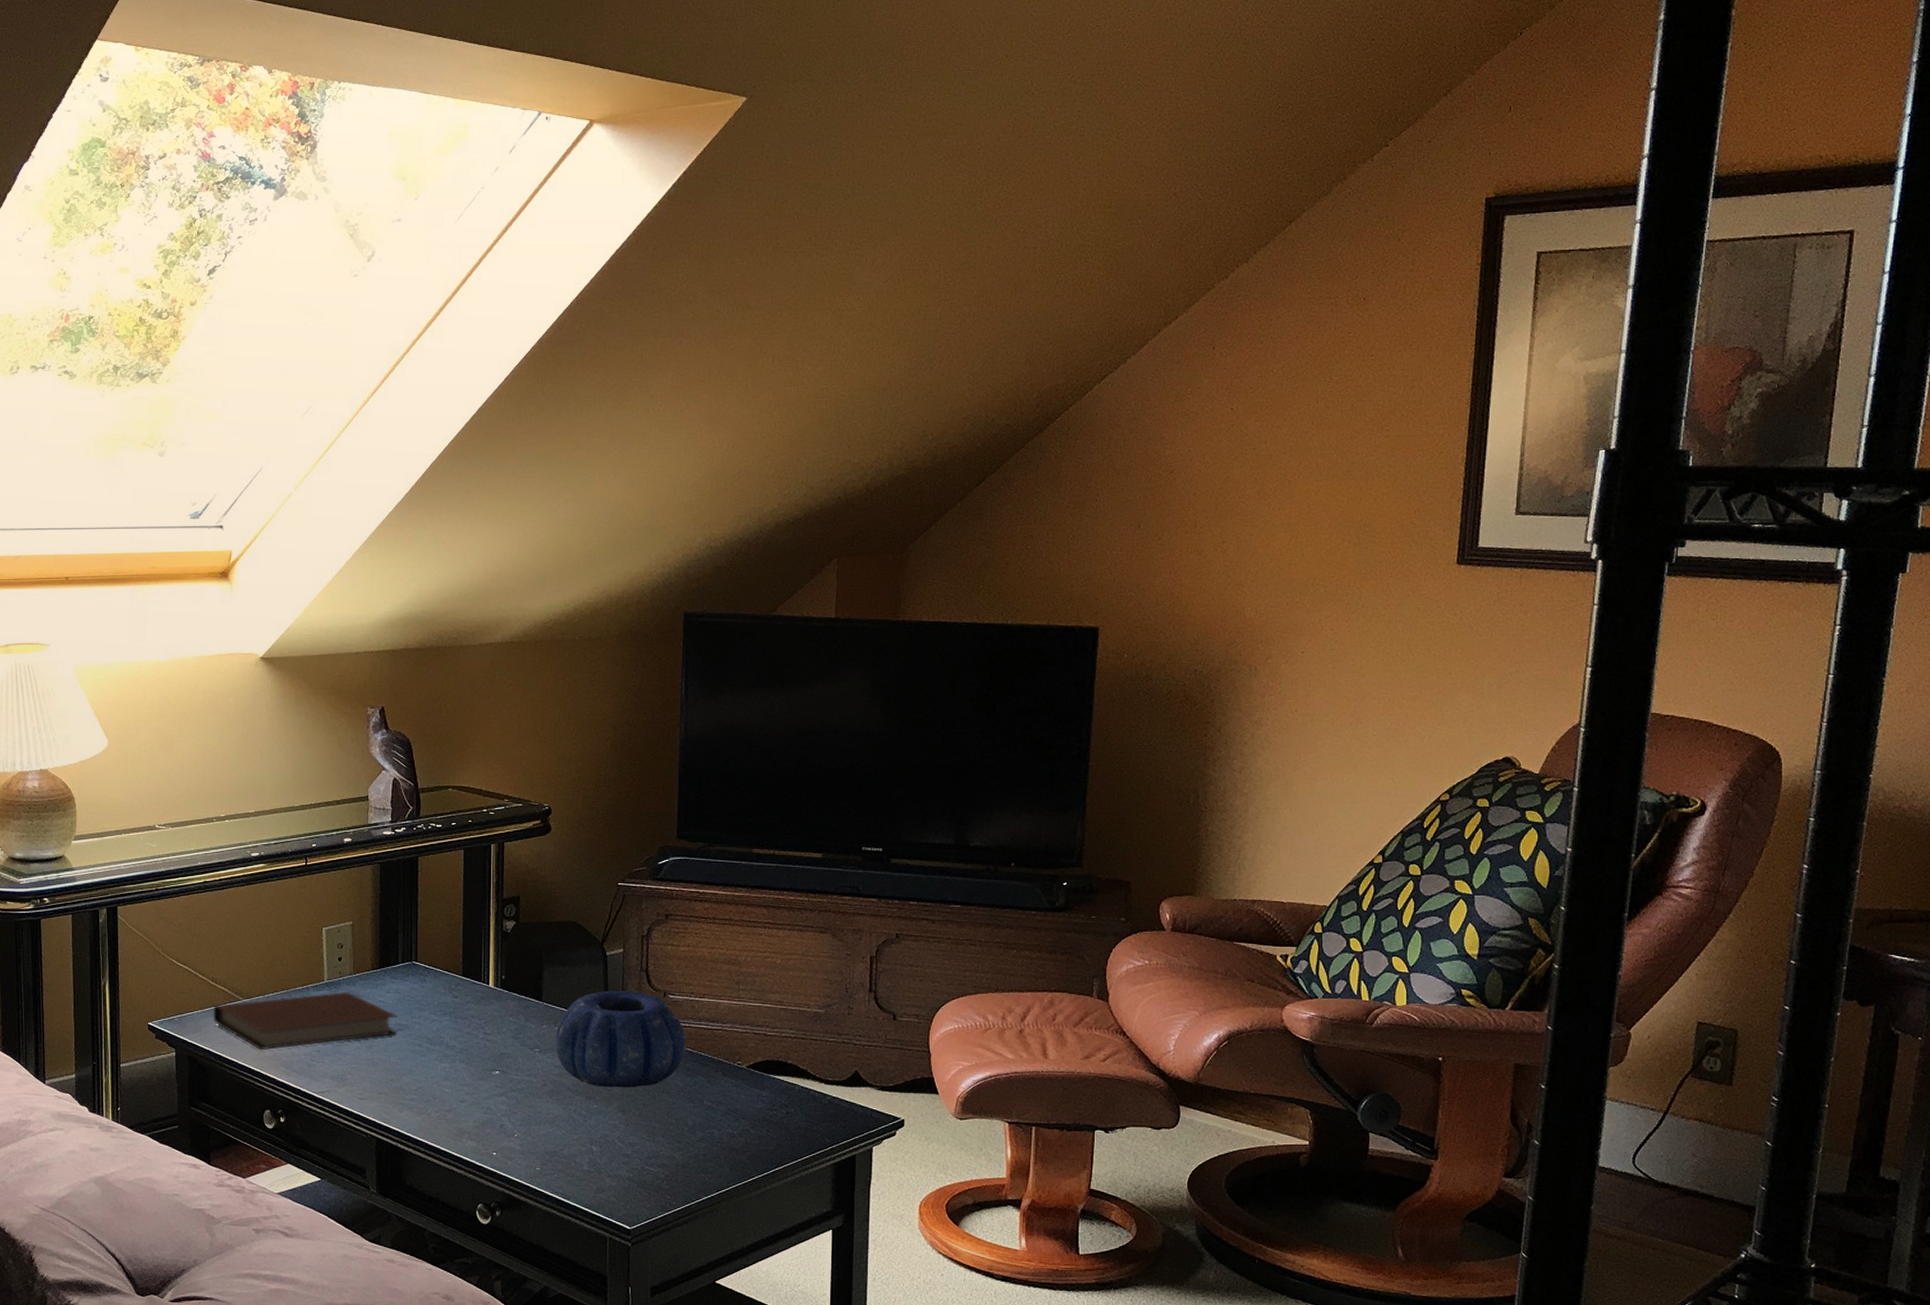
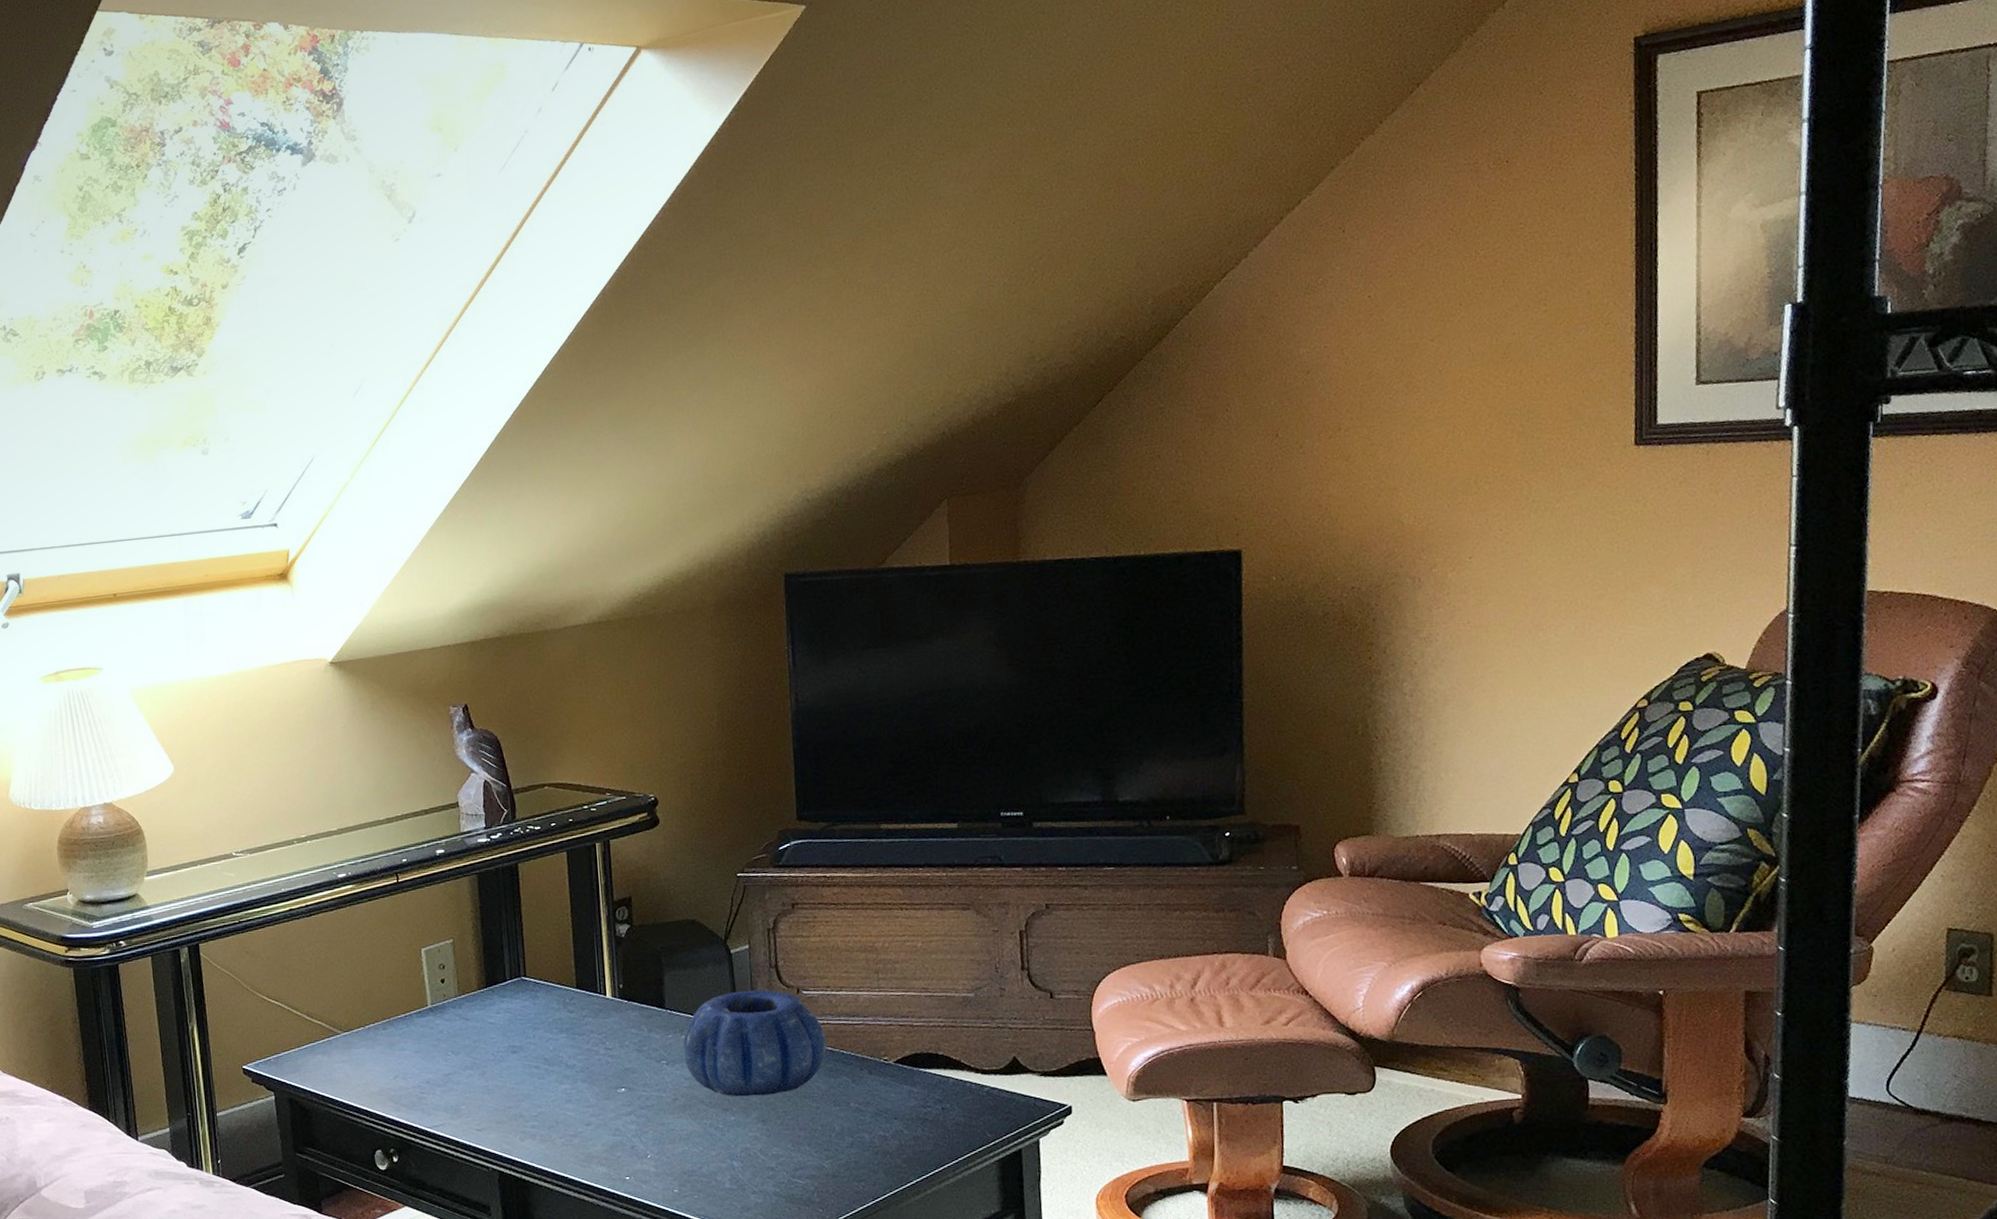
notebook: present [213,991,398,1051] -> none [311,1015,511,1087]

